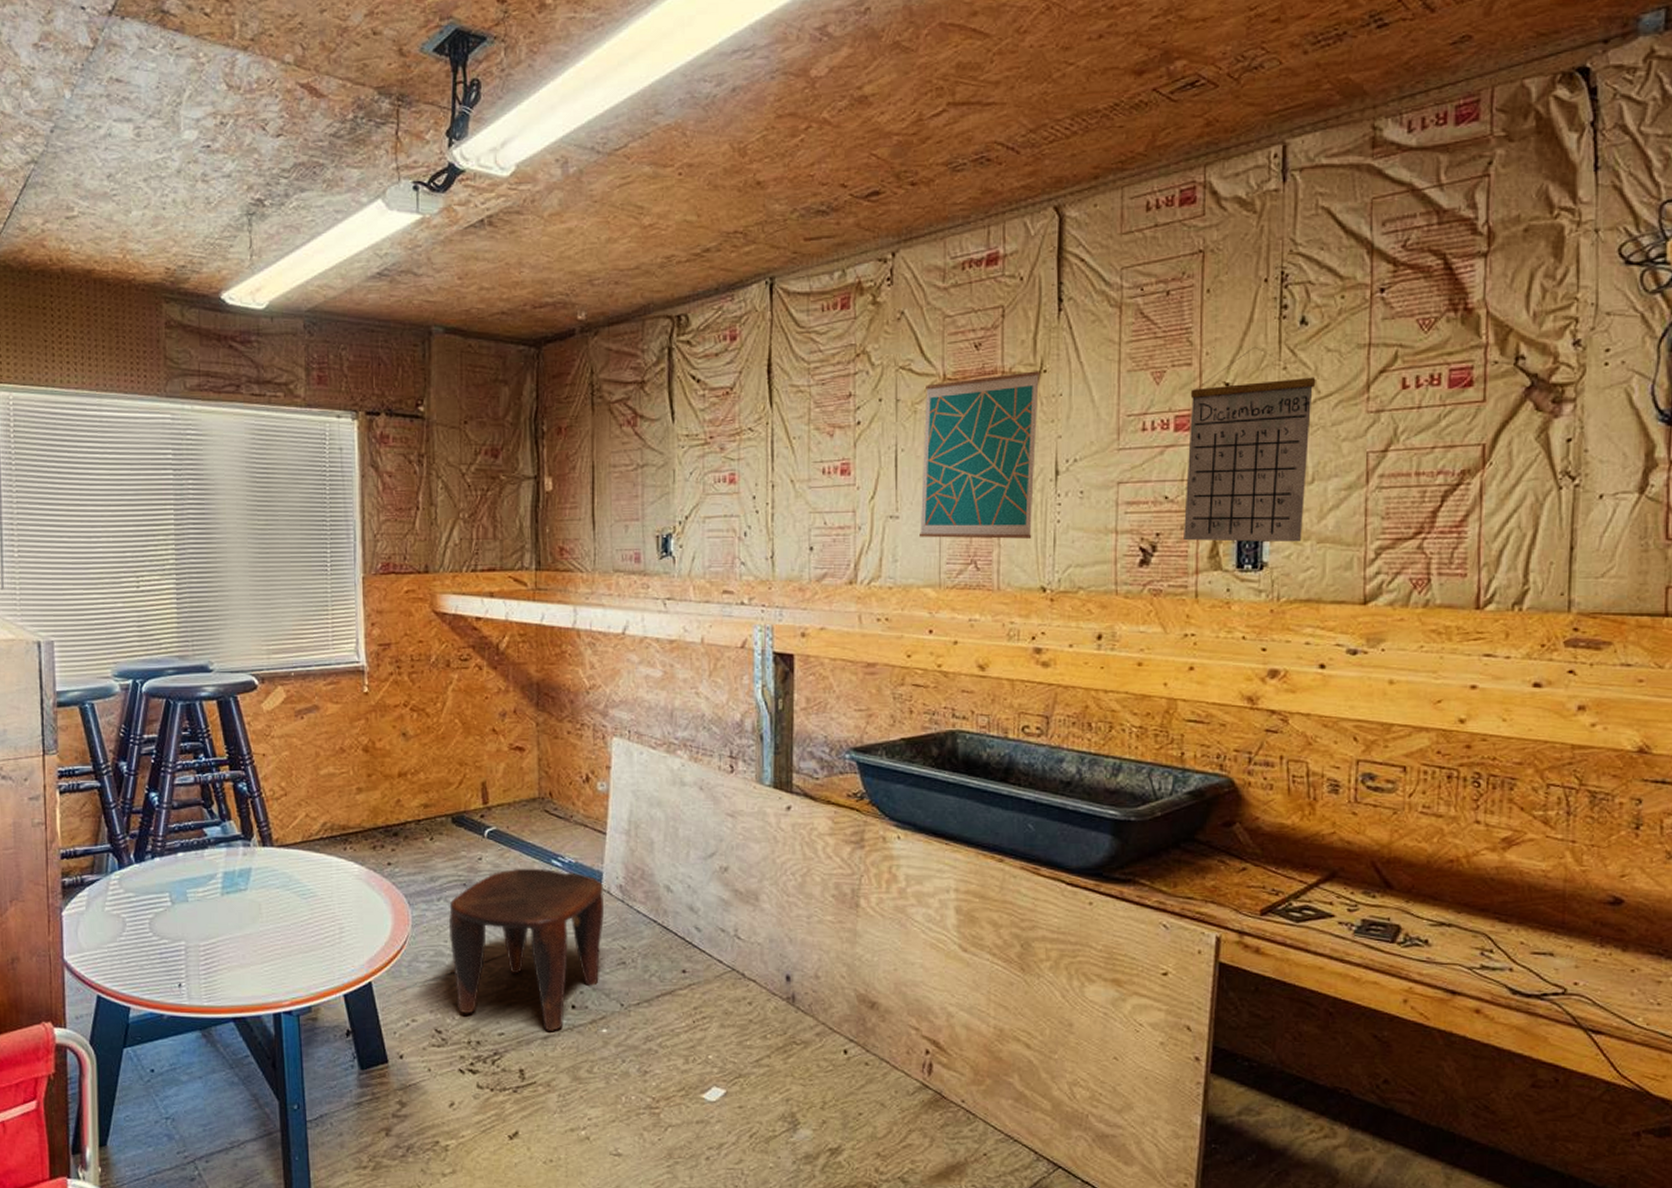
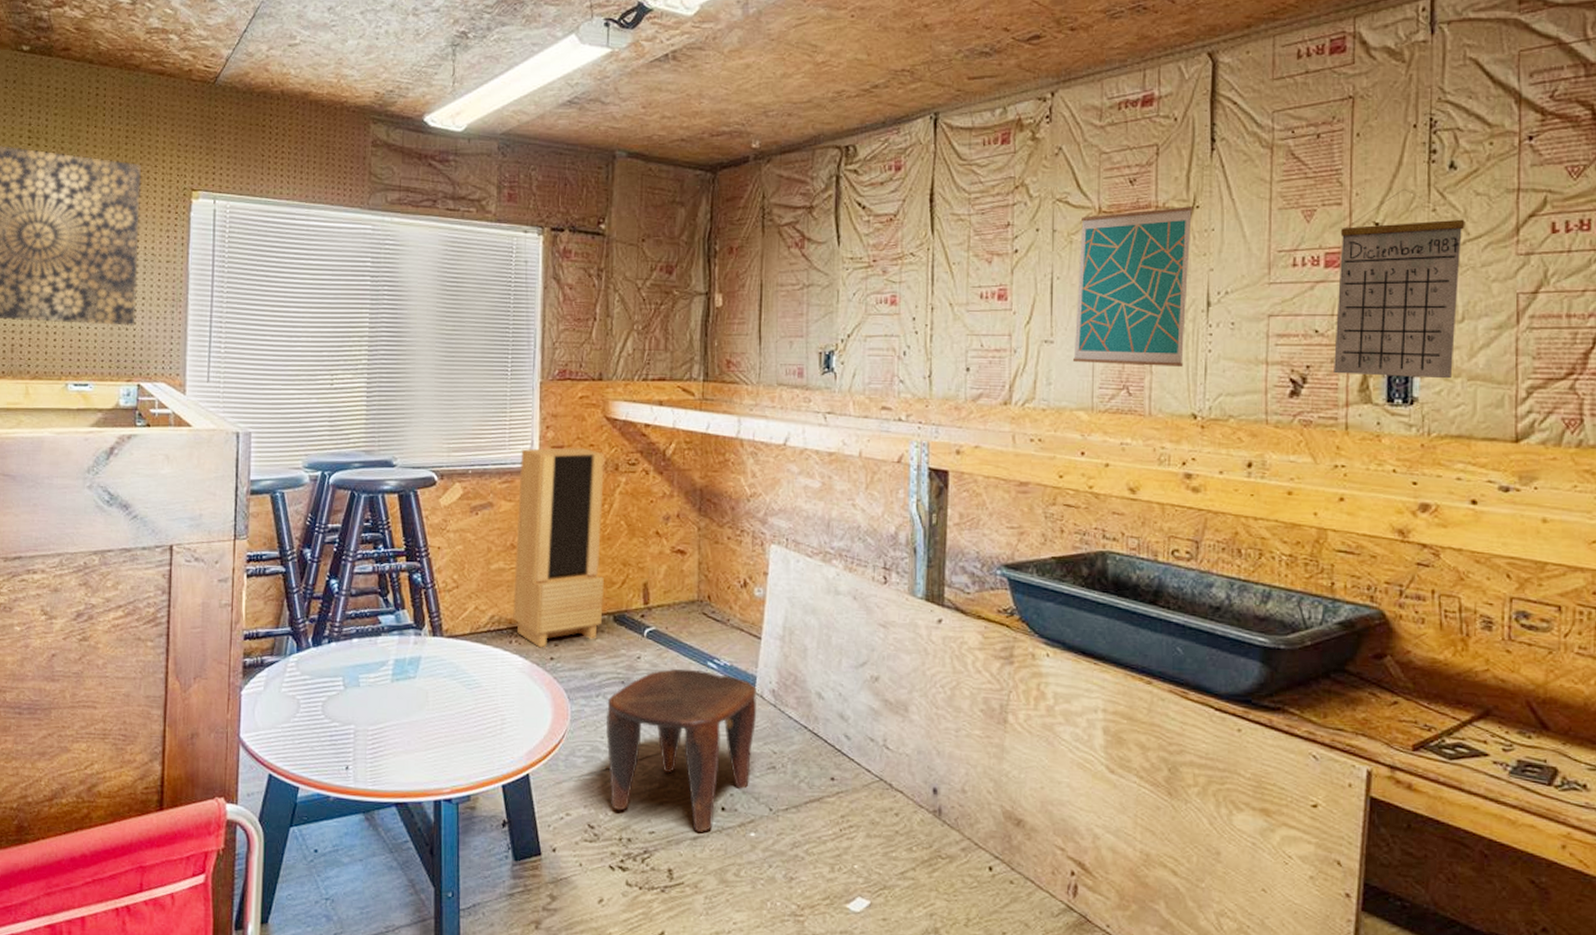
storage cabinet: none [345,645,441,854] -> present [513,447,605,648]

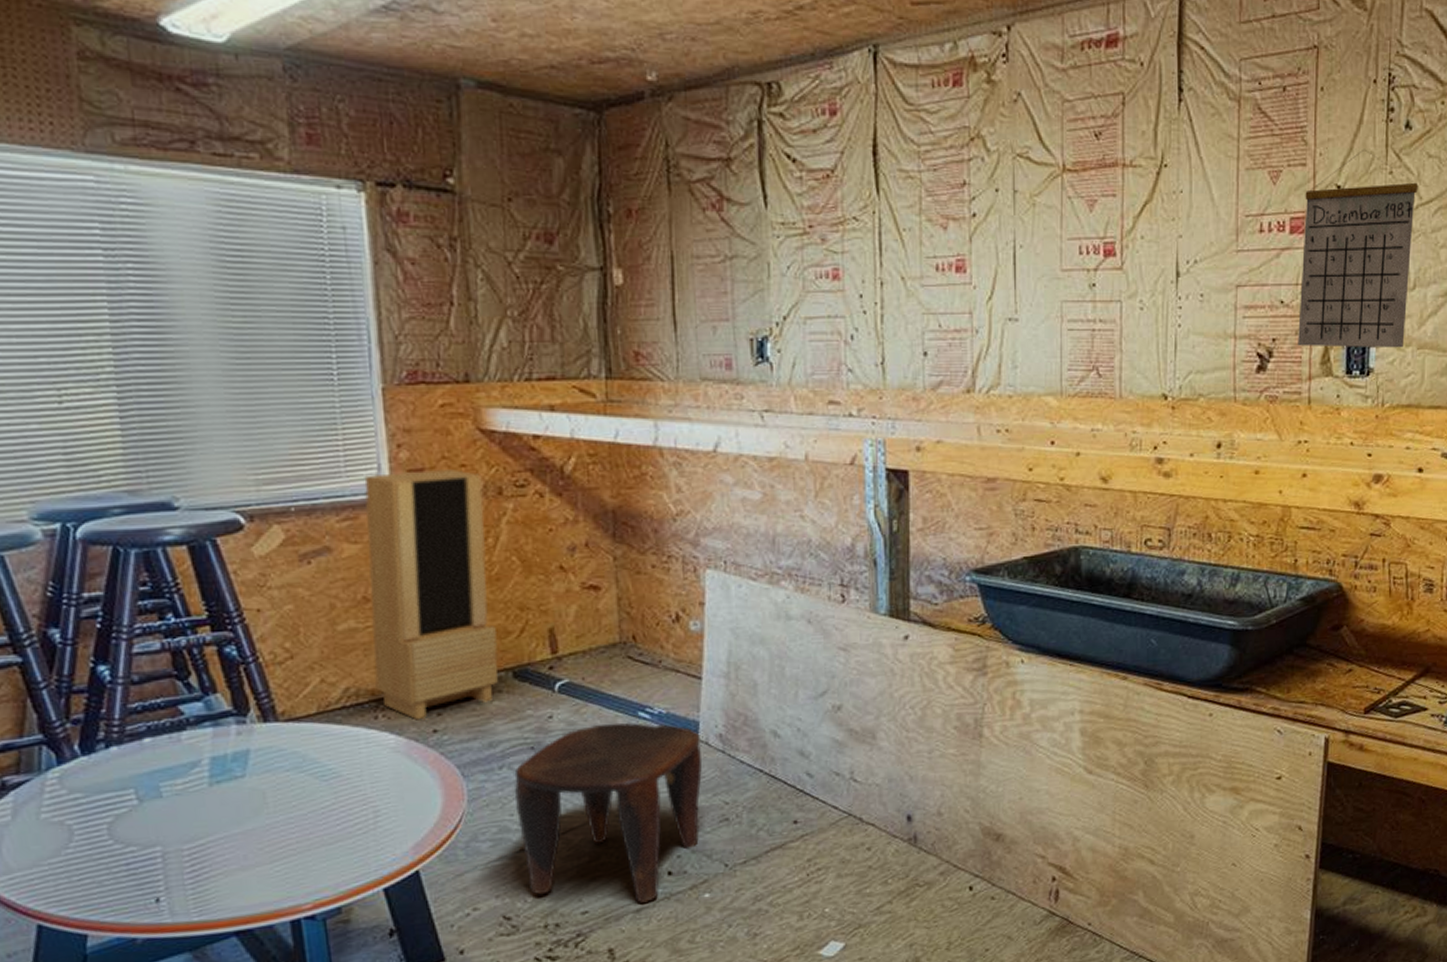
wall art: present [1073,206,1193,367] -> none [1040,165,1161,344]

